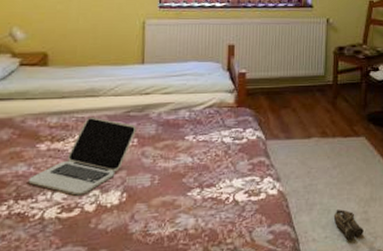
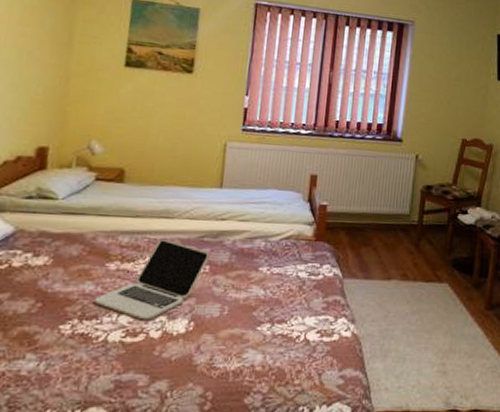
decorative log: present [333,209,364,240] -> none [408,359,440,392]

